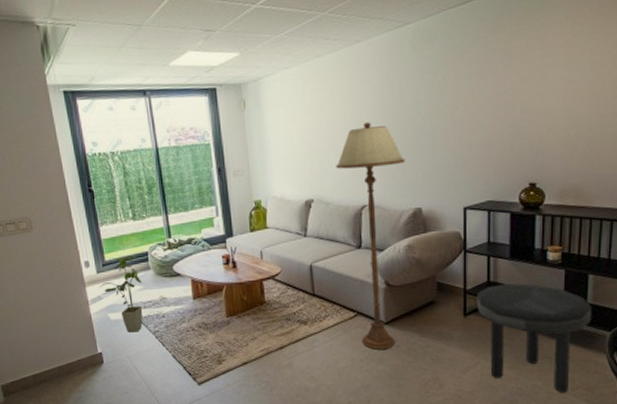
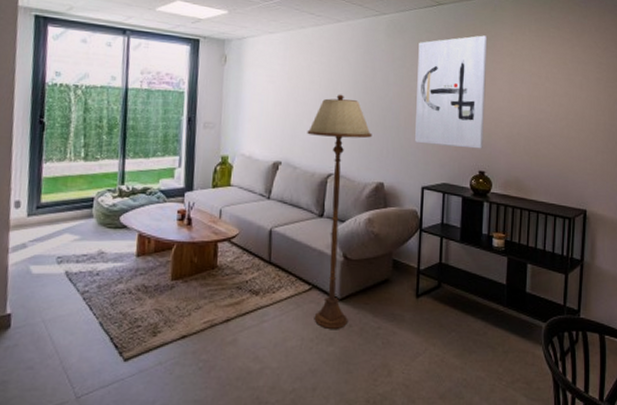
house plant: present [100,255,143,333] -> none [27,199,80,291]
wall art: none [451,26,536,163] -> present [415,35,488,149]
side table: present [476,283,592,393] -> none [428,267,530,386]

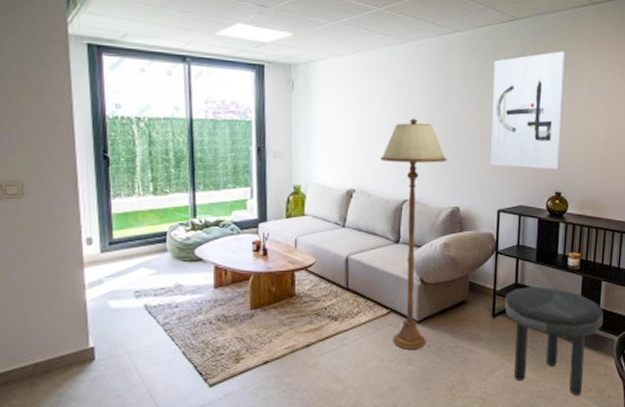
side table: none [428,267,530,386] -> present [504,287,604,396]

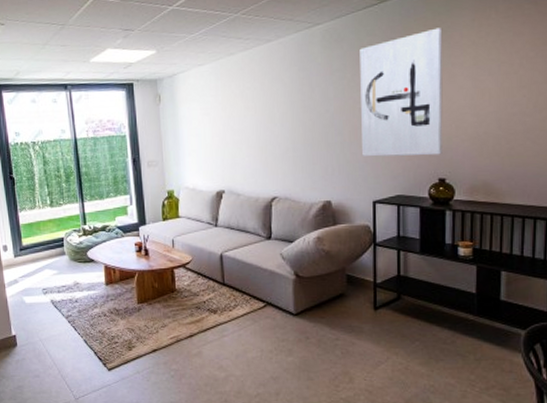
floor lamp: present [380,118,447,350] -> none [247,116,315,341]
side table: present [504,287,604,396] -> none [386,278,506,392]

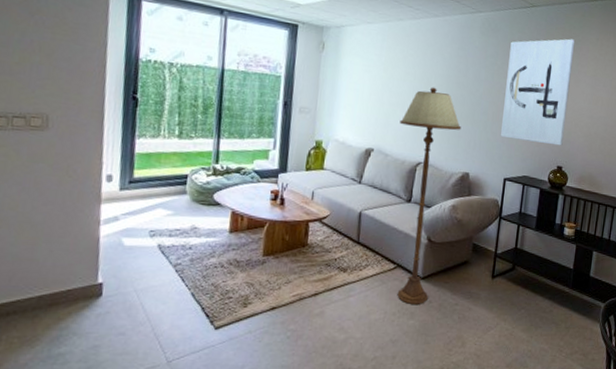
floor lamp: none [247,116,315,341] -> present [397,87,462,304]

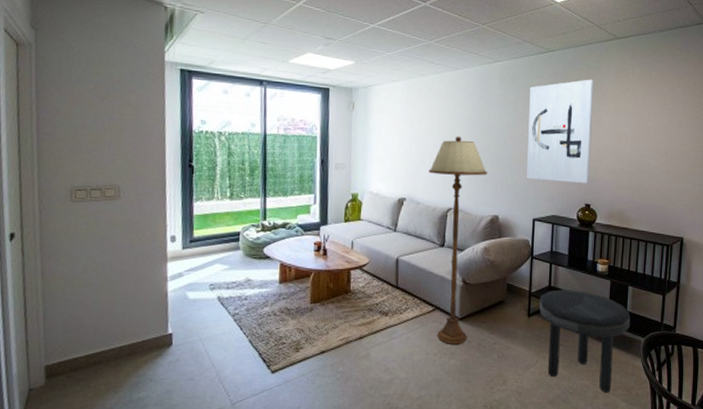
side table: none [503,252,593,357] -> present [539,290,631,393]

